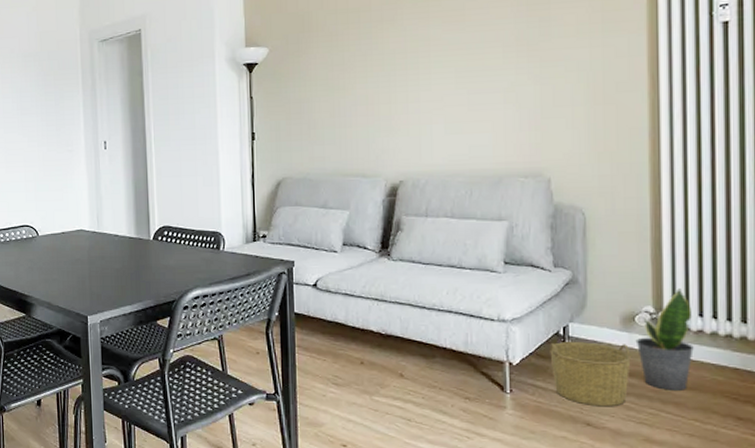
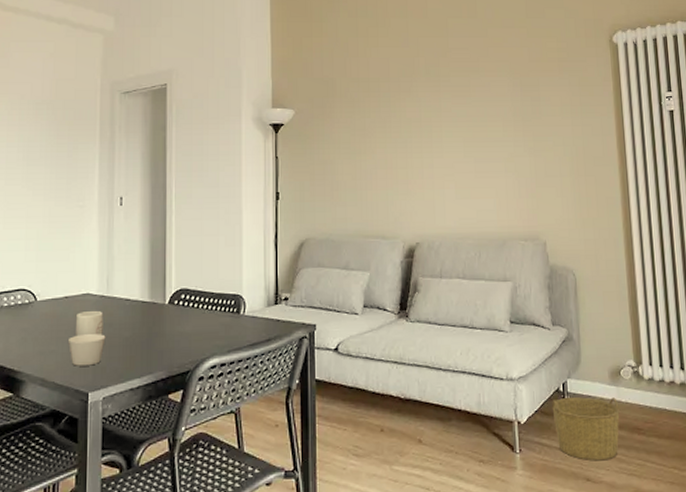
candle: none [68,265,99,293] -> present [68,334,106,366]
mug: none [72,245,97,268] -> present [75,311,103,338]
potted plant: present [635,288,694,390] -> none [622,343,668,440]

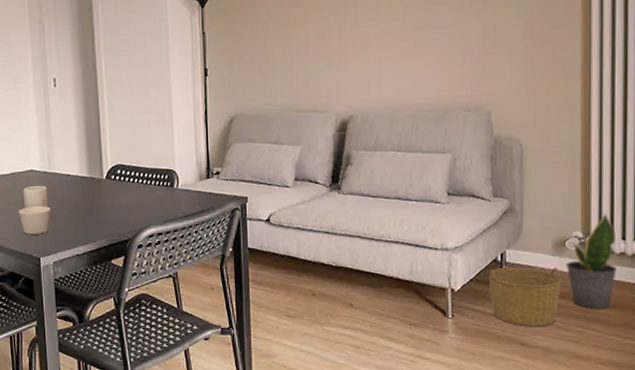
potted plant: none [622,343,668,440] -> present [565,214,617,309]

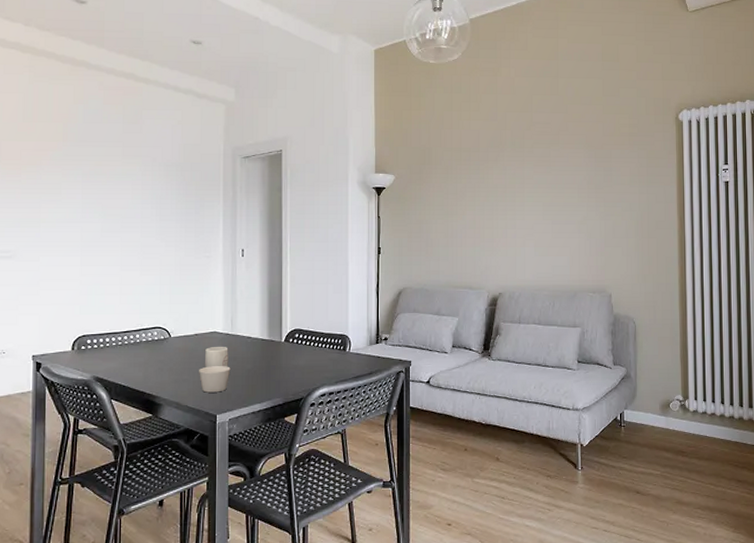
basket: present [488,267,561,327] -> none [610,425,667,478]
potted plant: present [565,214,617,309] -> none [670,381,709,461]

